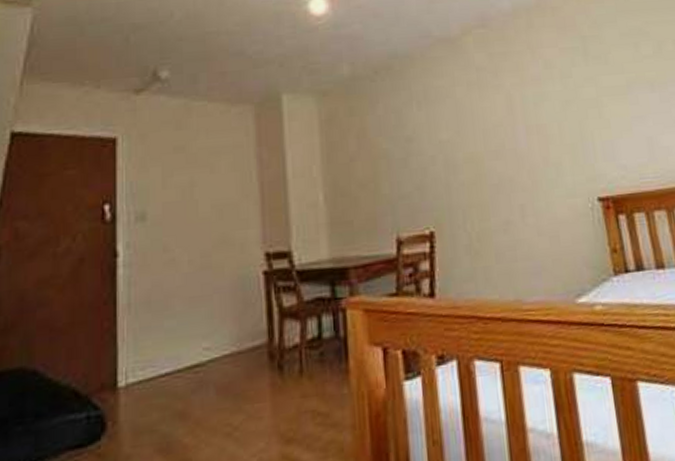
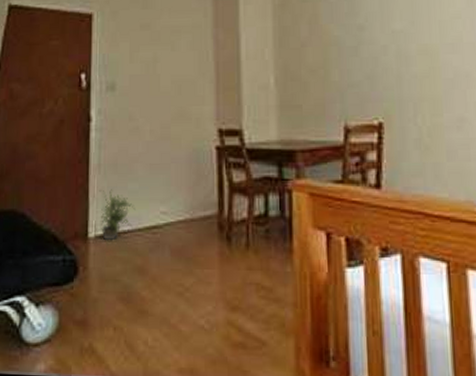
potted plant: none [128,330,174,387] -> present [97,189,136,240]

